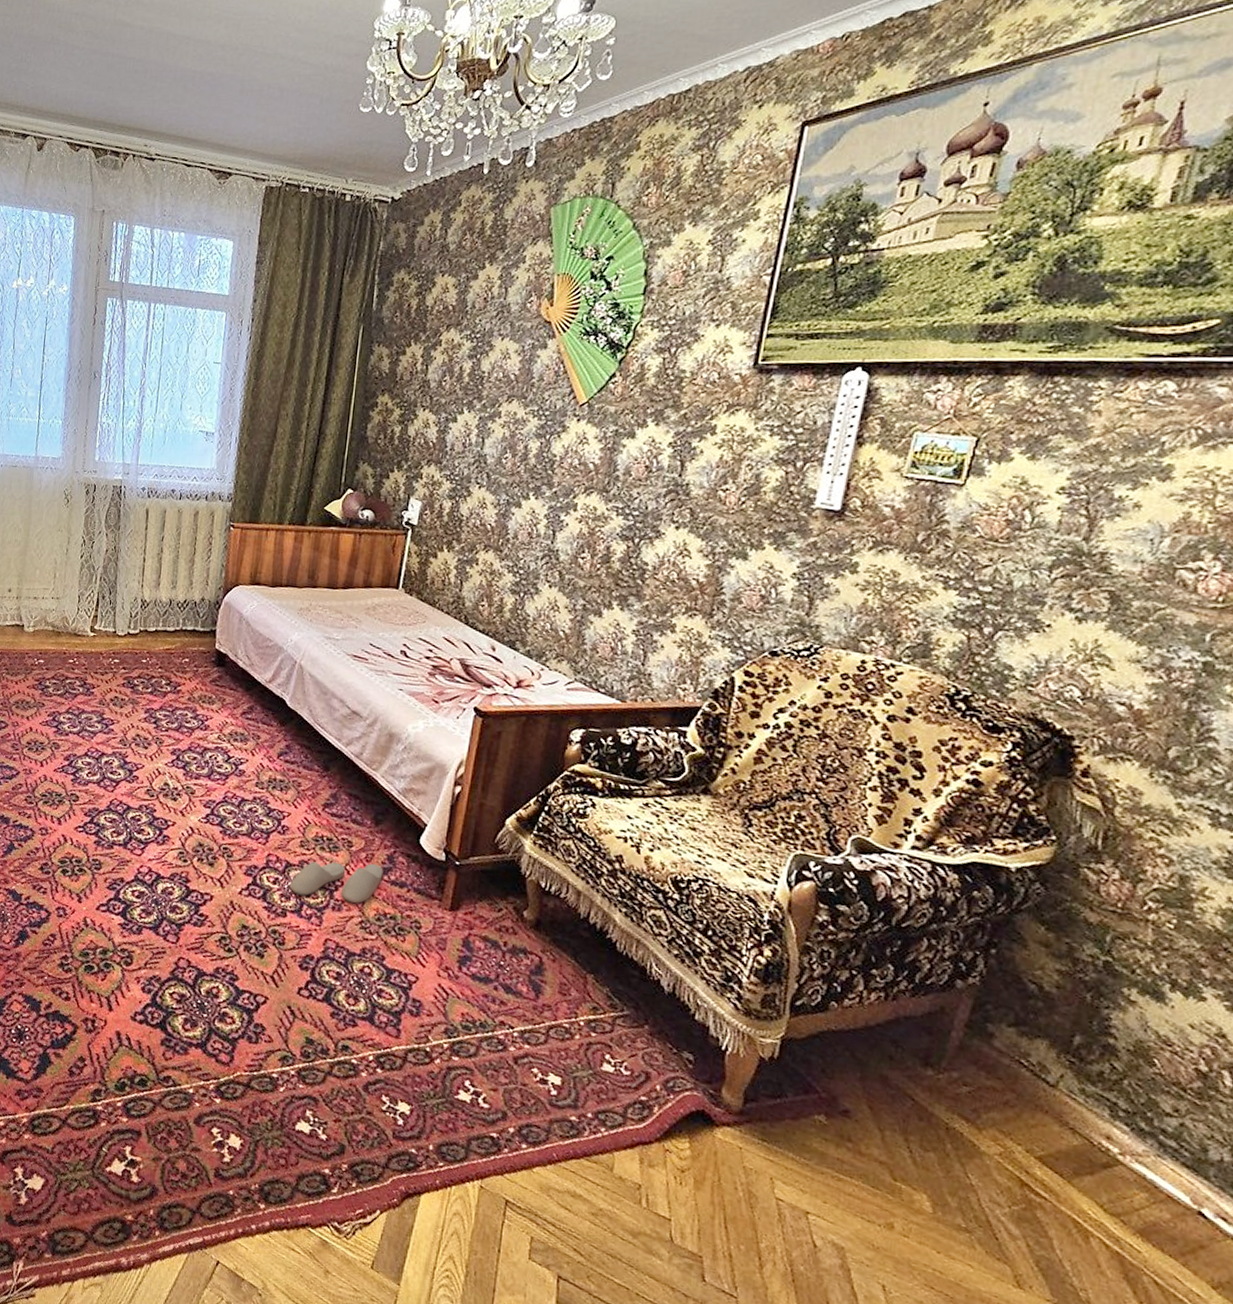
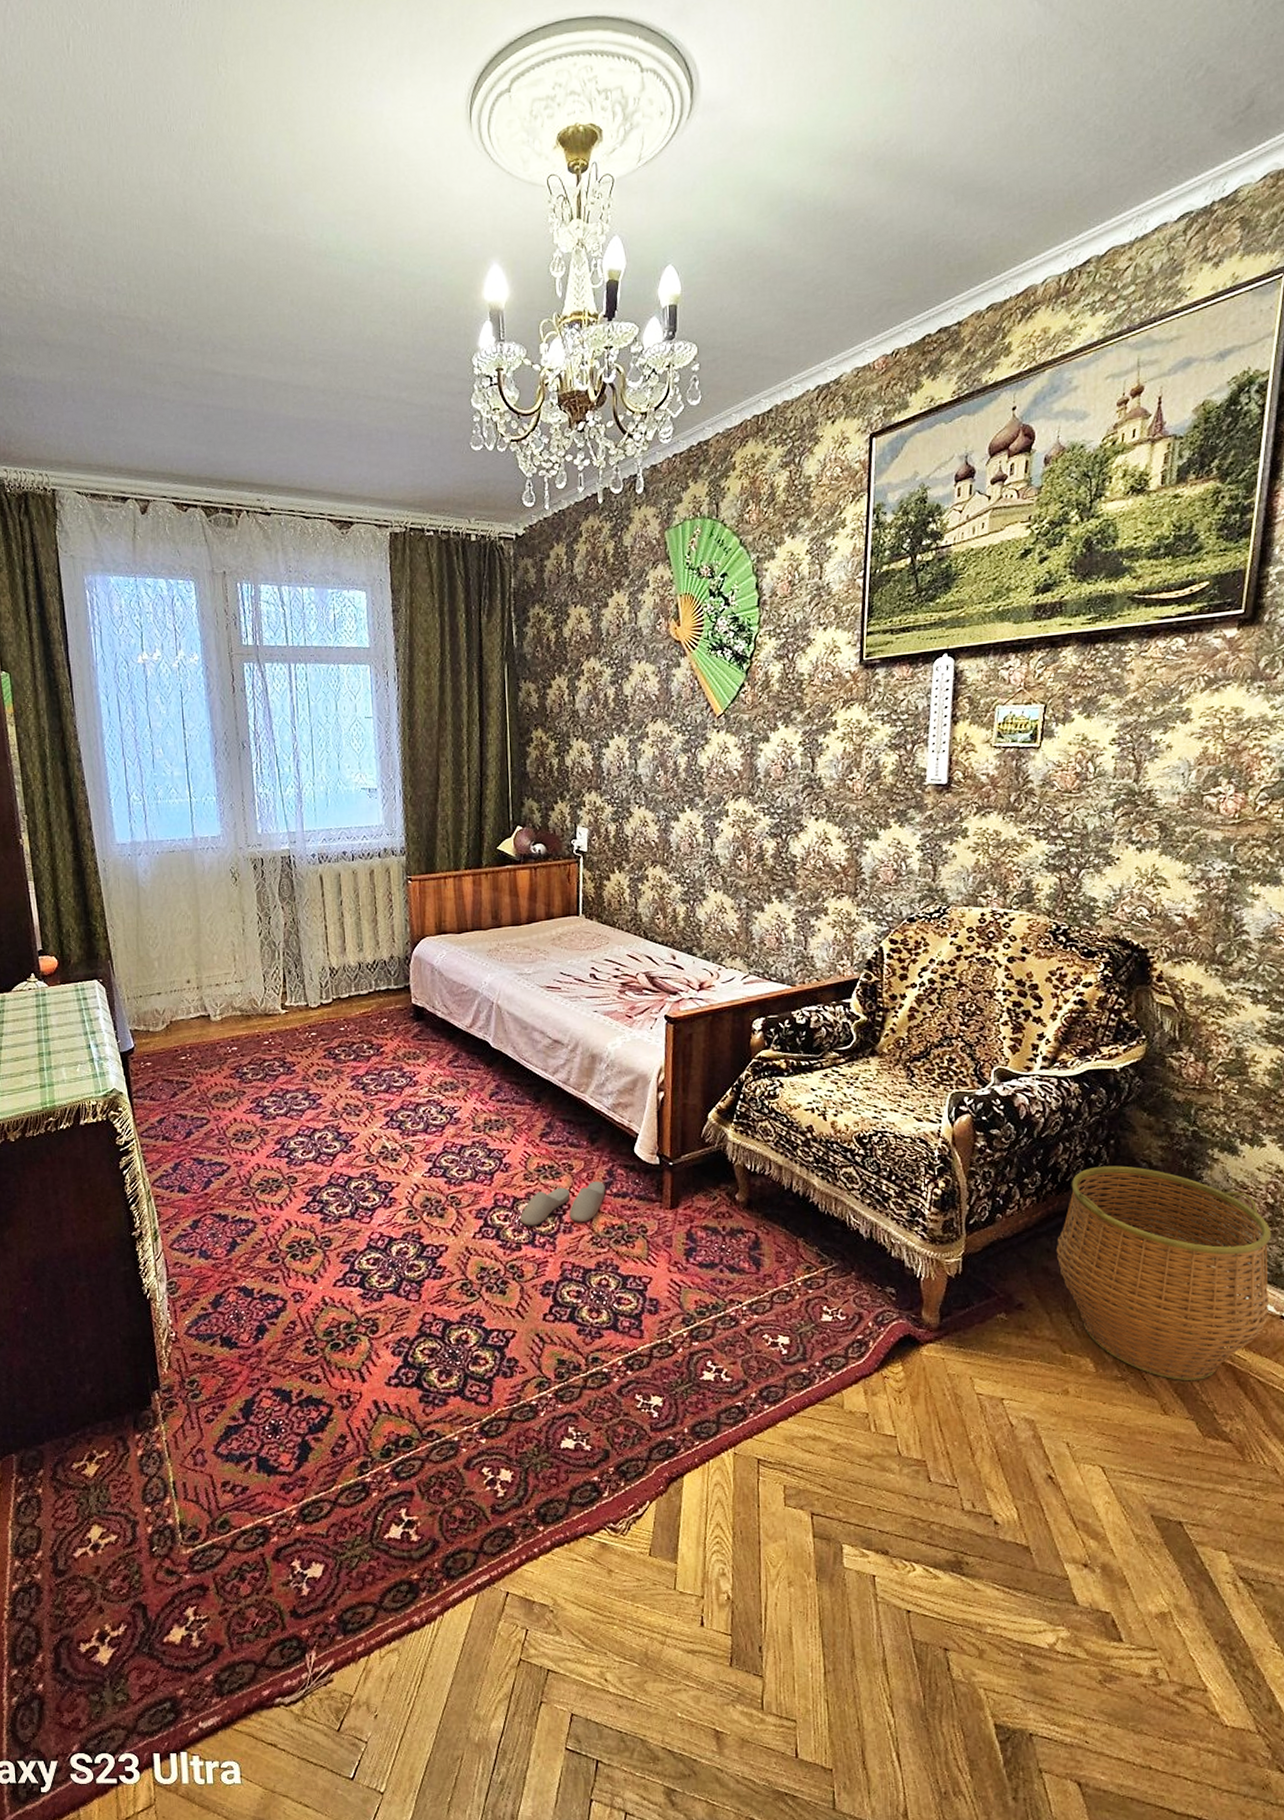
basket: none [900,975,1200,1260] -> present [1056,1165,1272,1381]

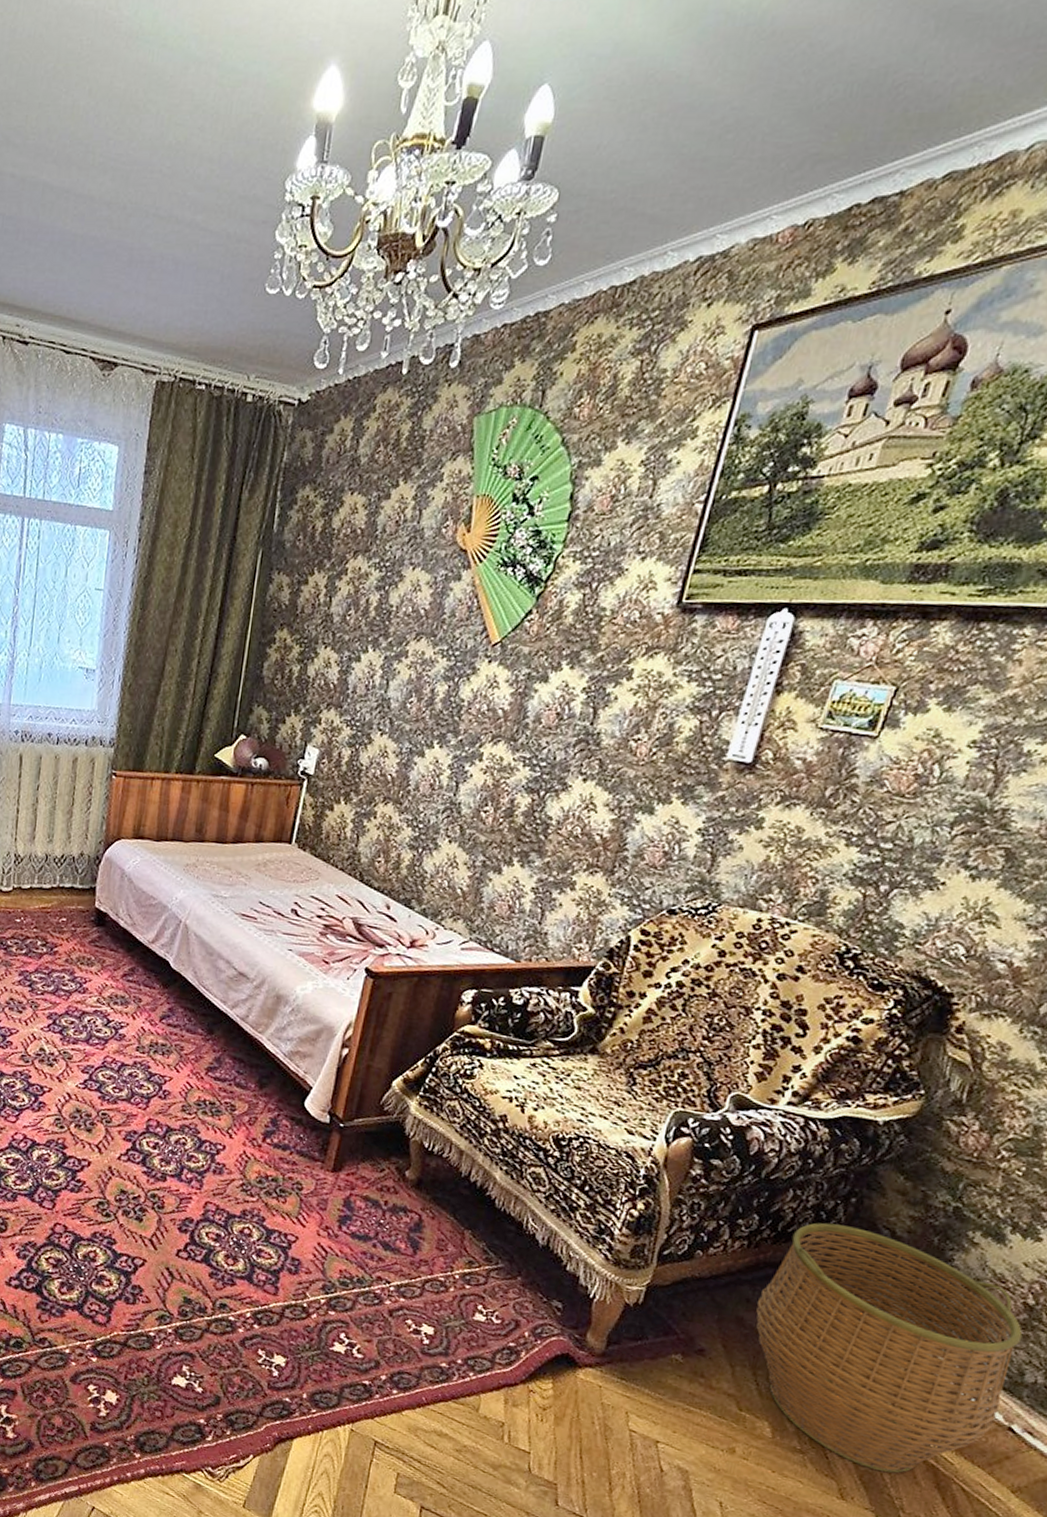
slippers: present [520,1181,606,1226] -> none [170,1126,267,1167]

